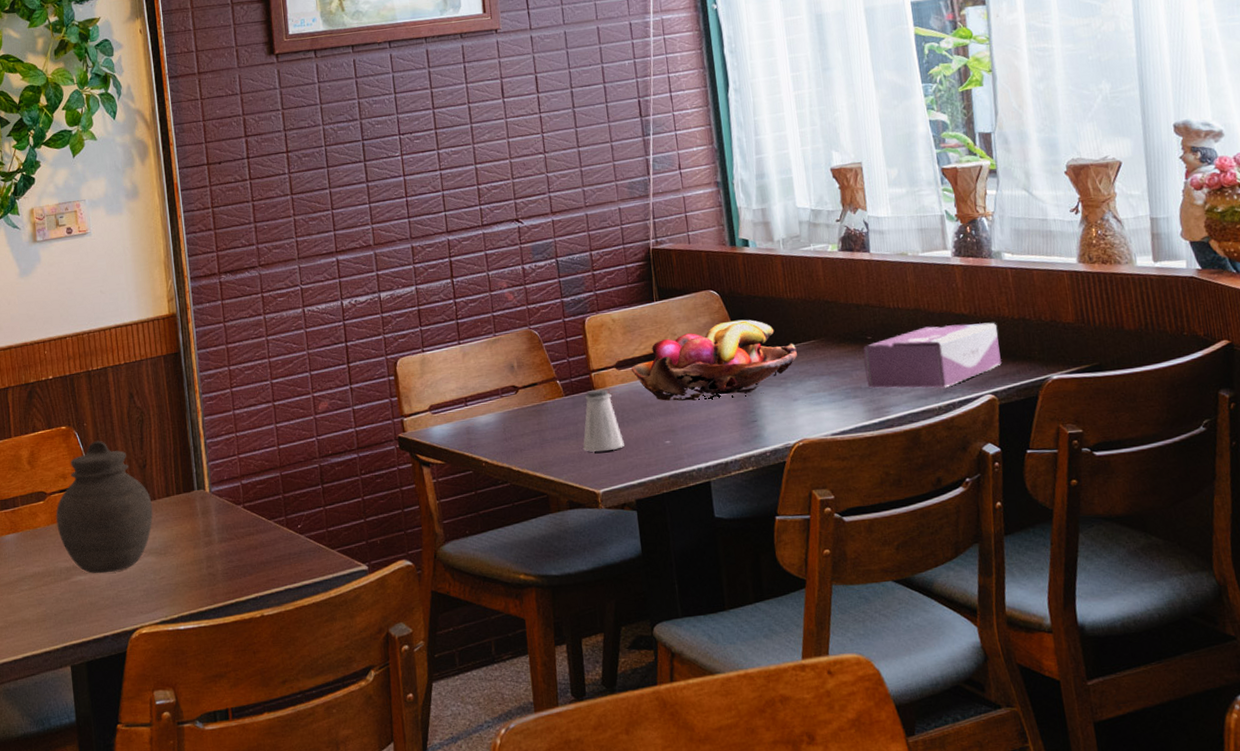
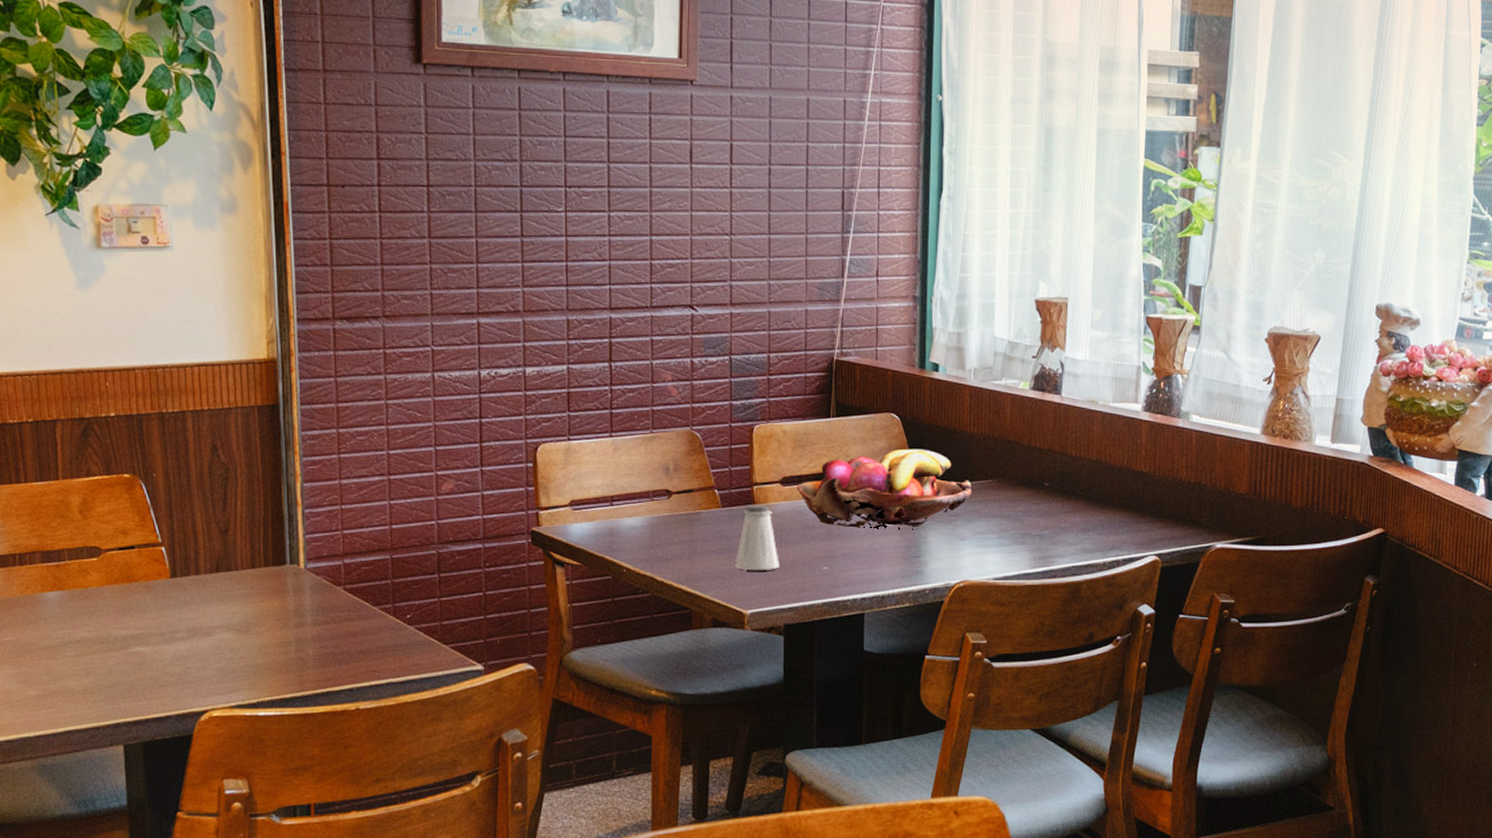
jar: present [56,440,153,574] -> none [112,495,234,647]
tissue box: present [863,322,1001,388] -> none [1037,480,1173,544]

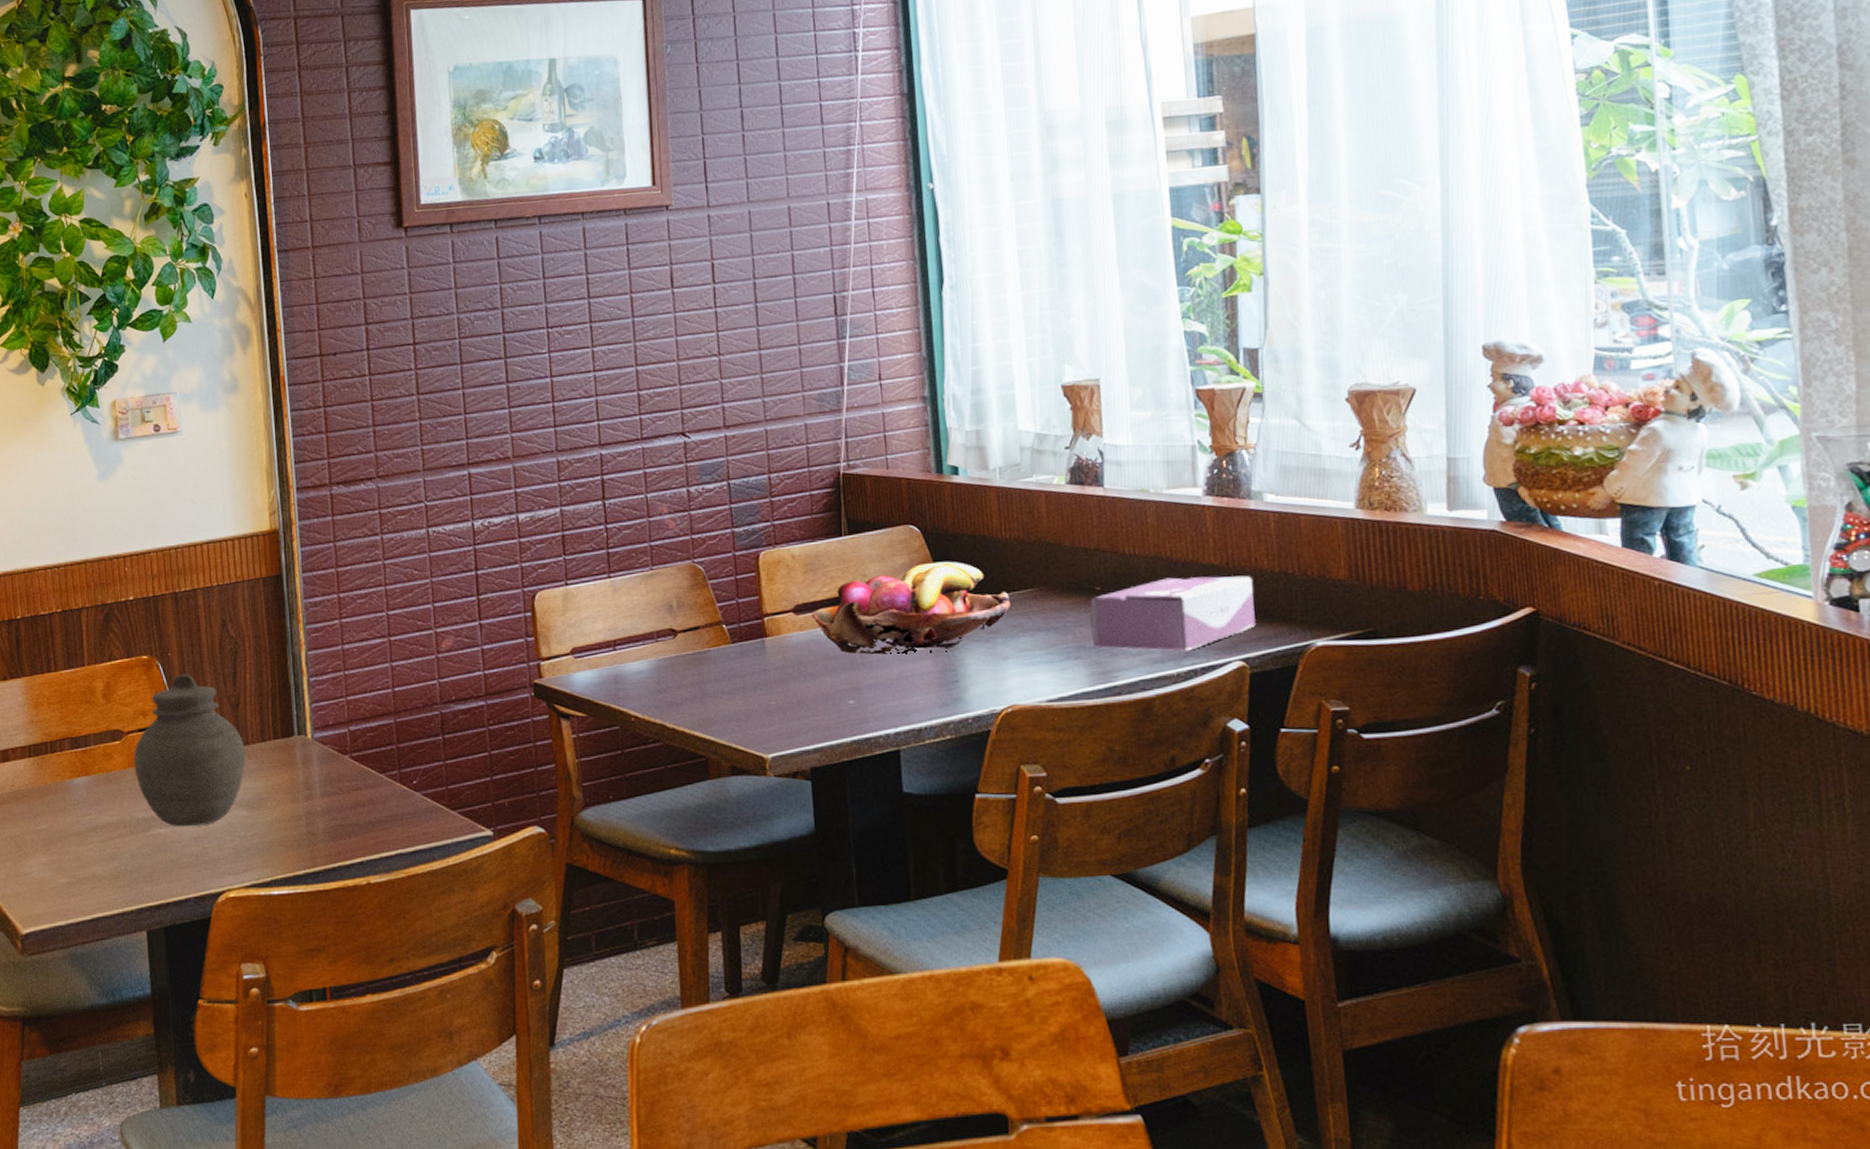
jar: none [112,495,234,647] -> present [133,673,246,827]
saltshaker: present [735,504,779,570] -> none [751,636,800,710]
tissue box: none [1037,480,1173,544] -> present [1089,575,1256,651]

